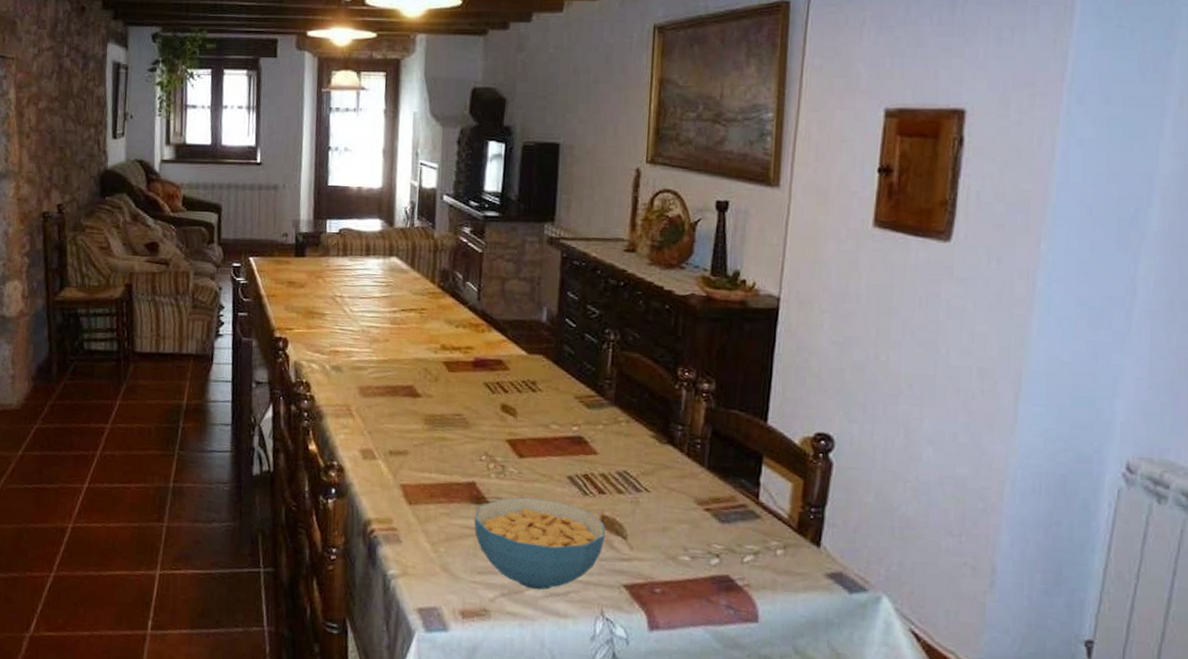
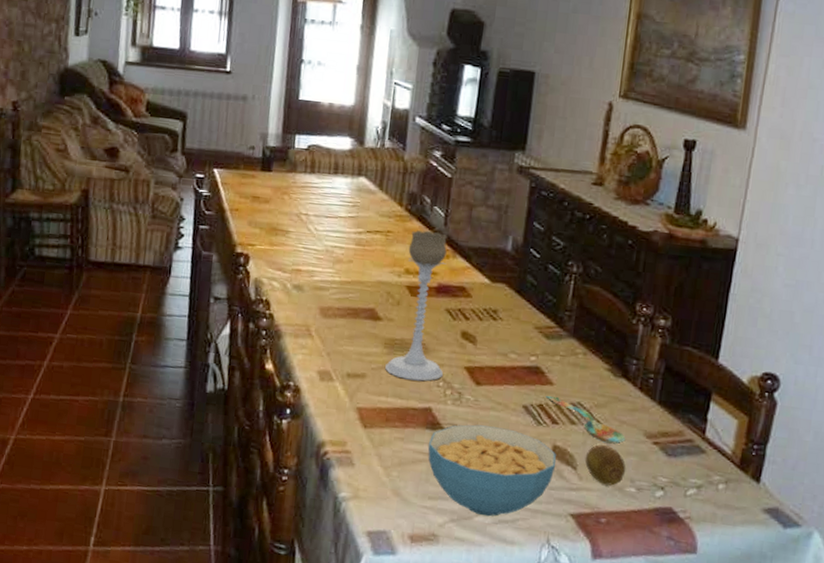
candle holder: none [427,306,485,456] -> present [385,230,447,381]
spoon: none [591,466,676,512] -> present [546,396,626,445]
fruit: none [635,513,678,555] -> present [584,444,626,486]

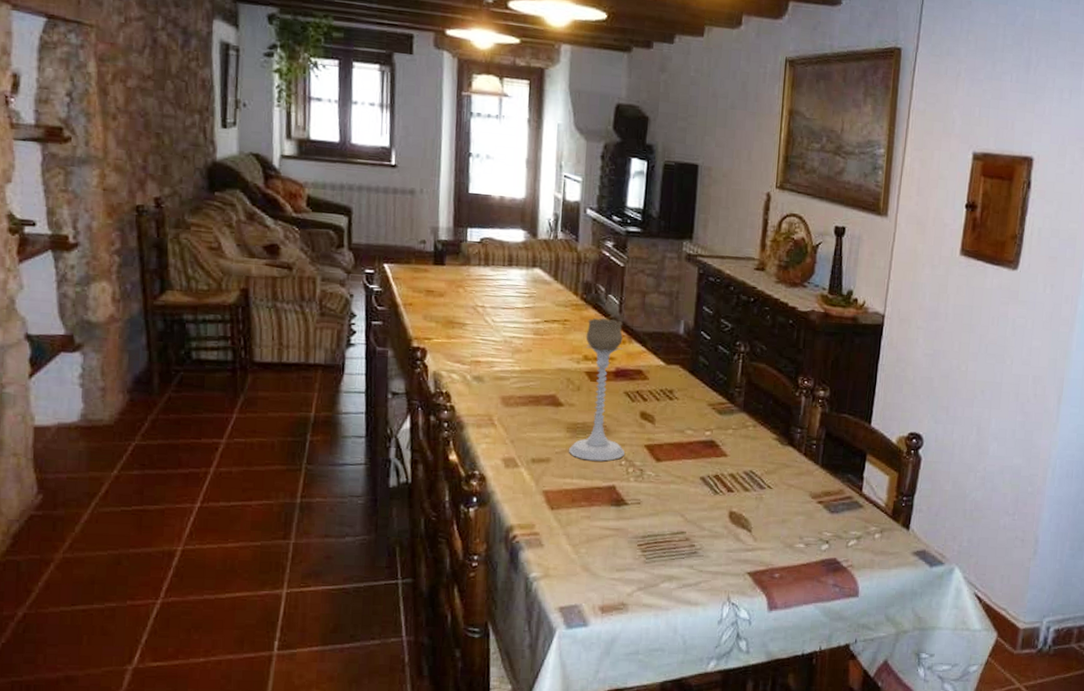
cereal bowl: present [427,424,556,517] -> none [613,498,733,582]
spoon: present [546,396,626,445] -> none [721,467,794,506]
fruit: present [584,444,626,486] -> none [758,508,795,544]

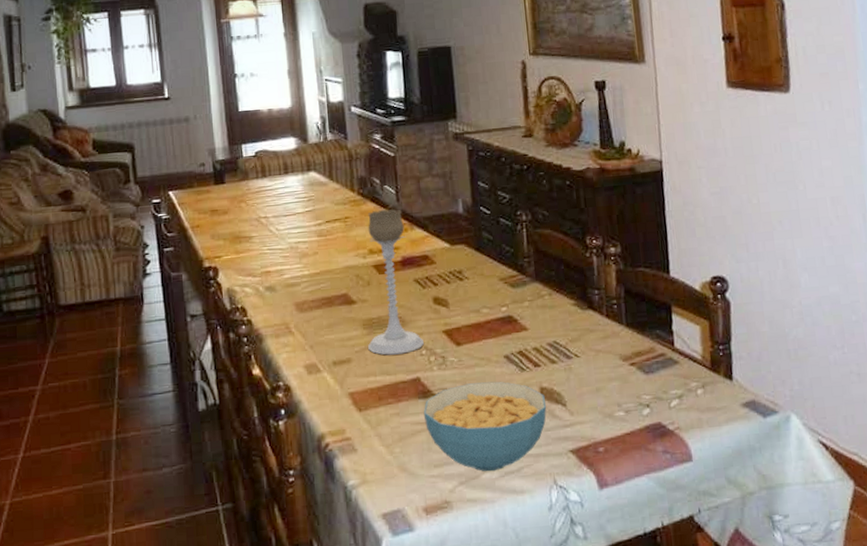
cereal bowl: none [613,498,733,582] -> present [423,381,547,472]

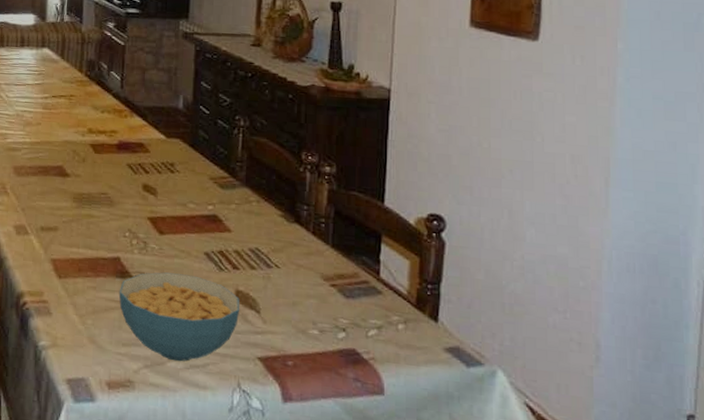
candle holder: present [368,209,424,355] -> none [75,93,128,232]

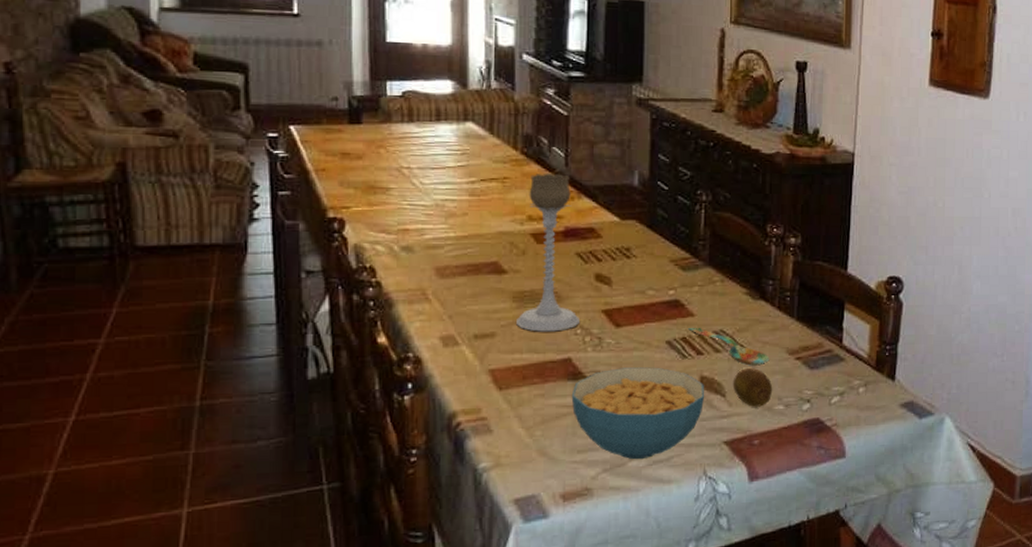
candle holder: none [75,93,128,232] -> present [516,173,579,332]
spoon: none [225,243,304,288] -> present [688,328,770,366]
fruit: none [267,288,307,329] -> present [732,368,773,407]

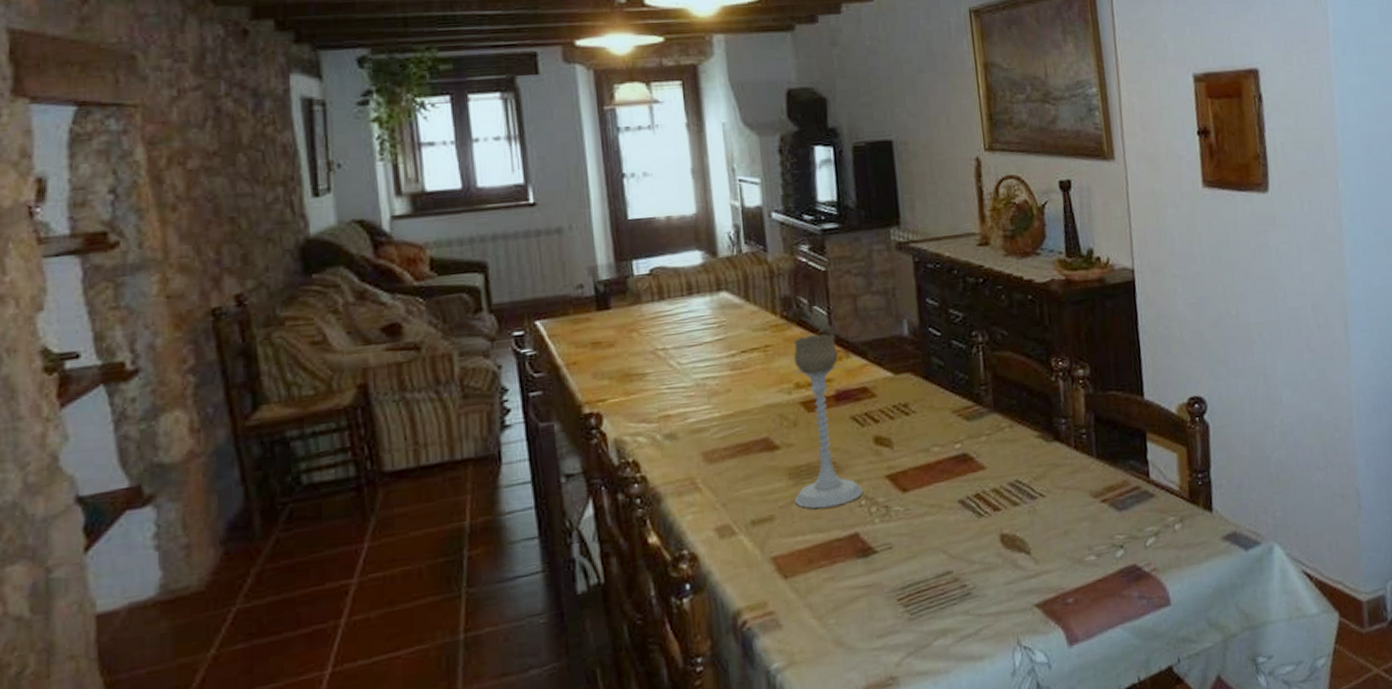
cereal bowl: present [571,367,705,460] -> none [863,530,1008,638]
spoon: present [688,328,770,366] -> none [981,481,1074,516]
fruit: present [732,368,773,407] -> none [1036,518,1081,562]

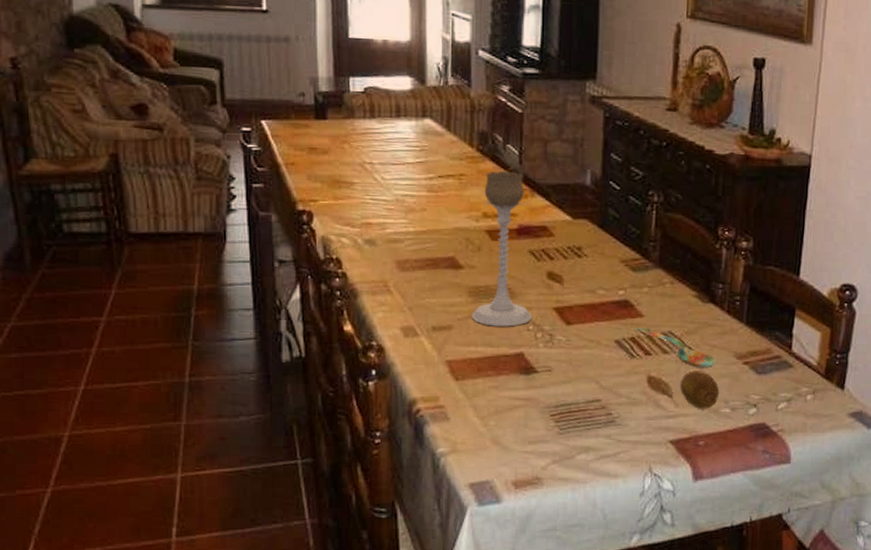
spoon: none [981,481,1074,516] -> present [637,329,717,369]
fruit: none [1036,518,1081,562] -> present [679,371,720,409]

